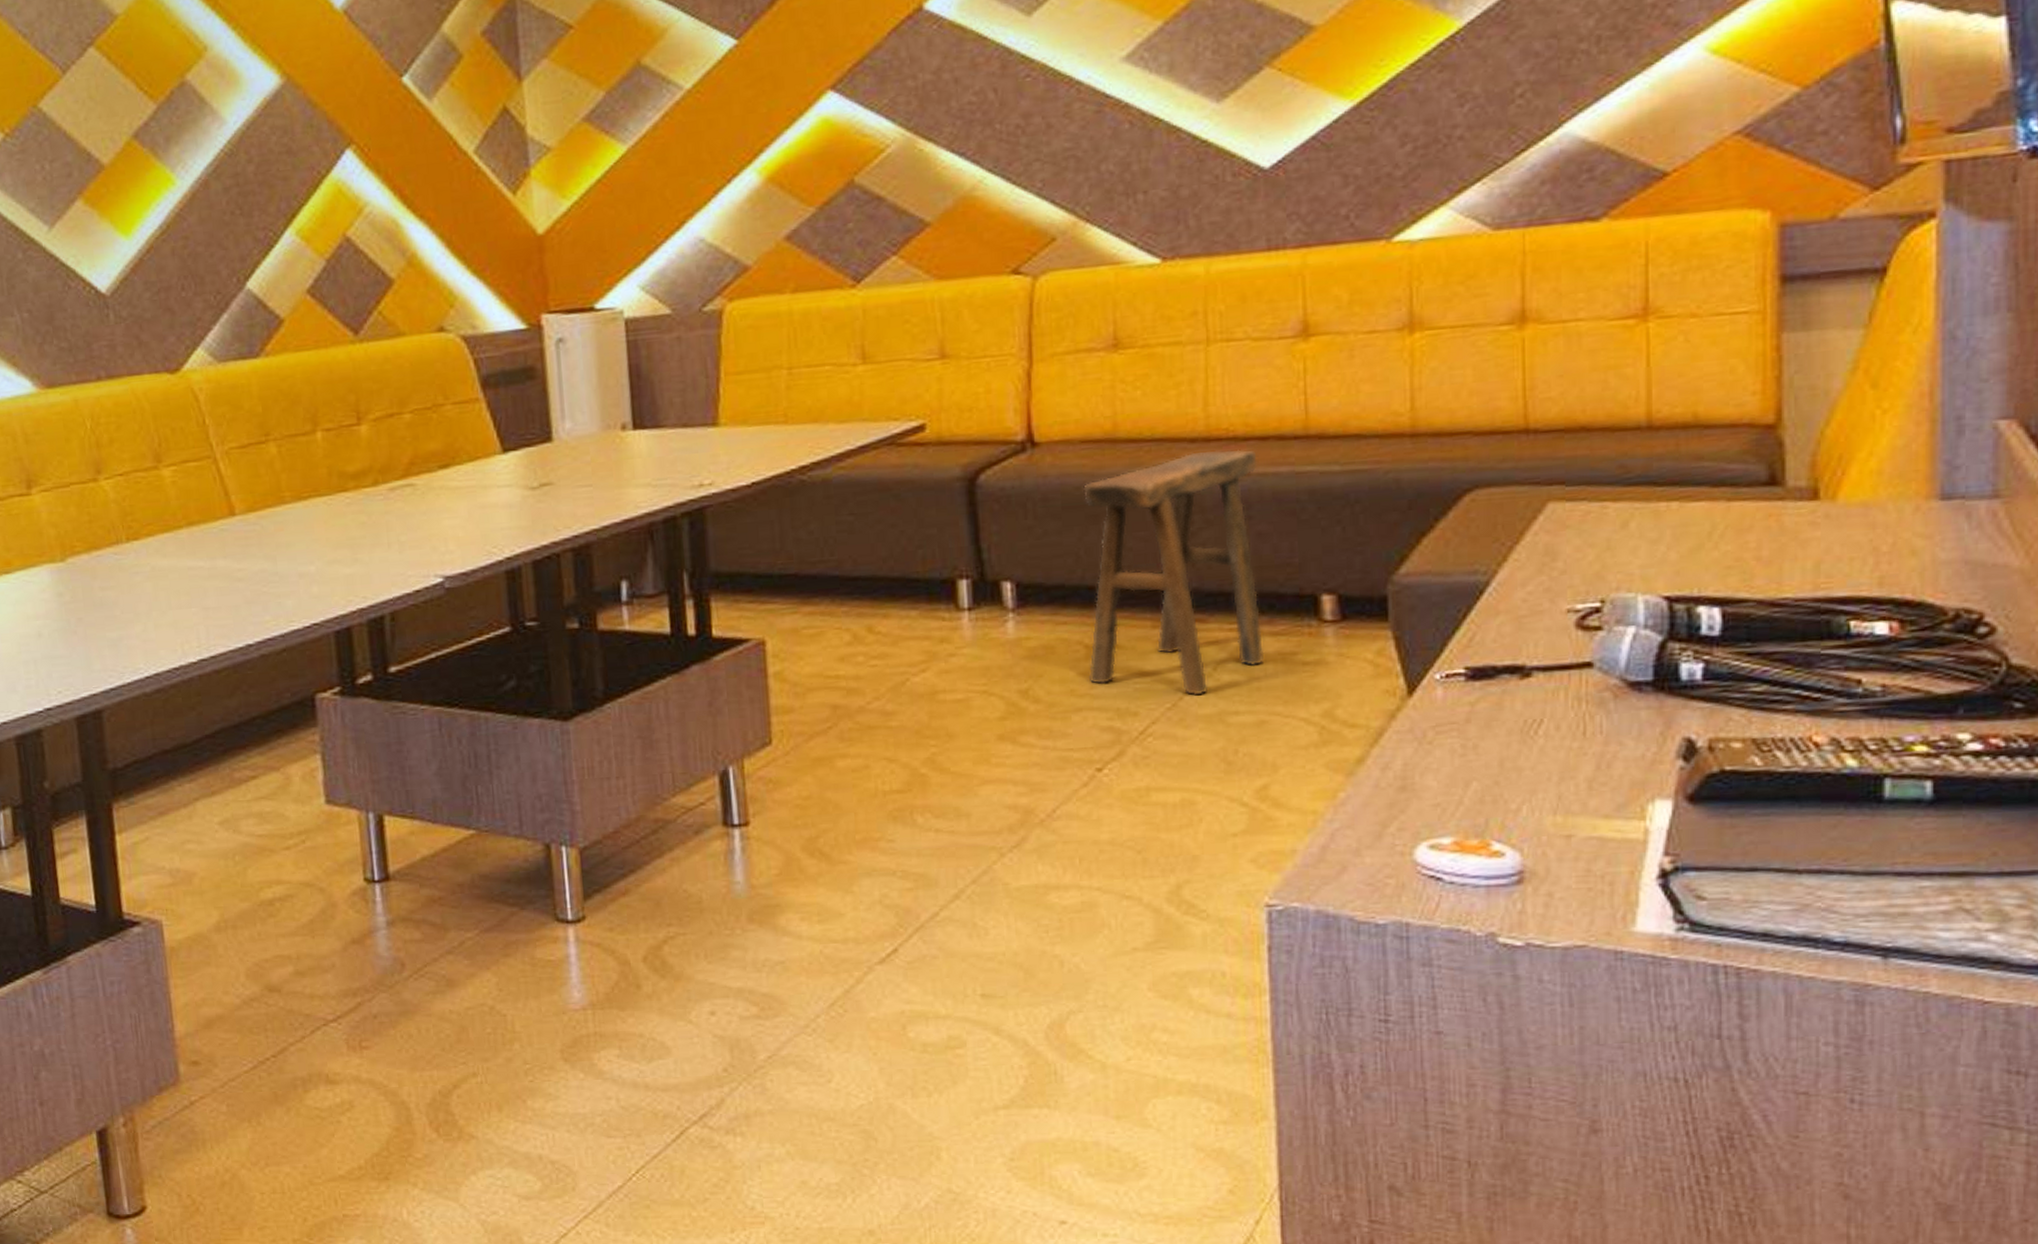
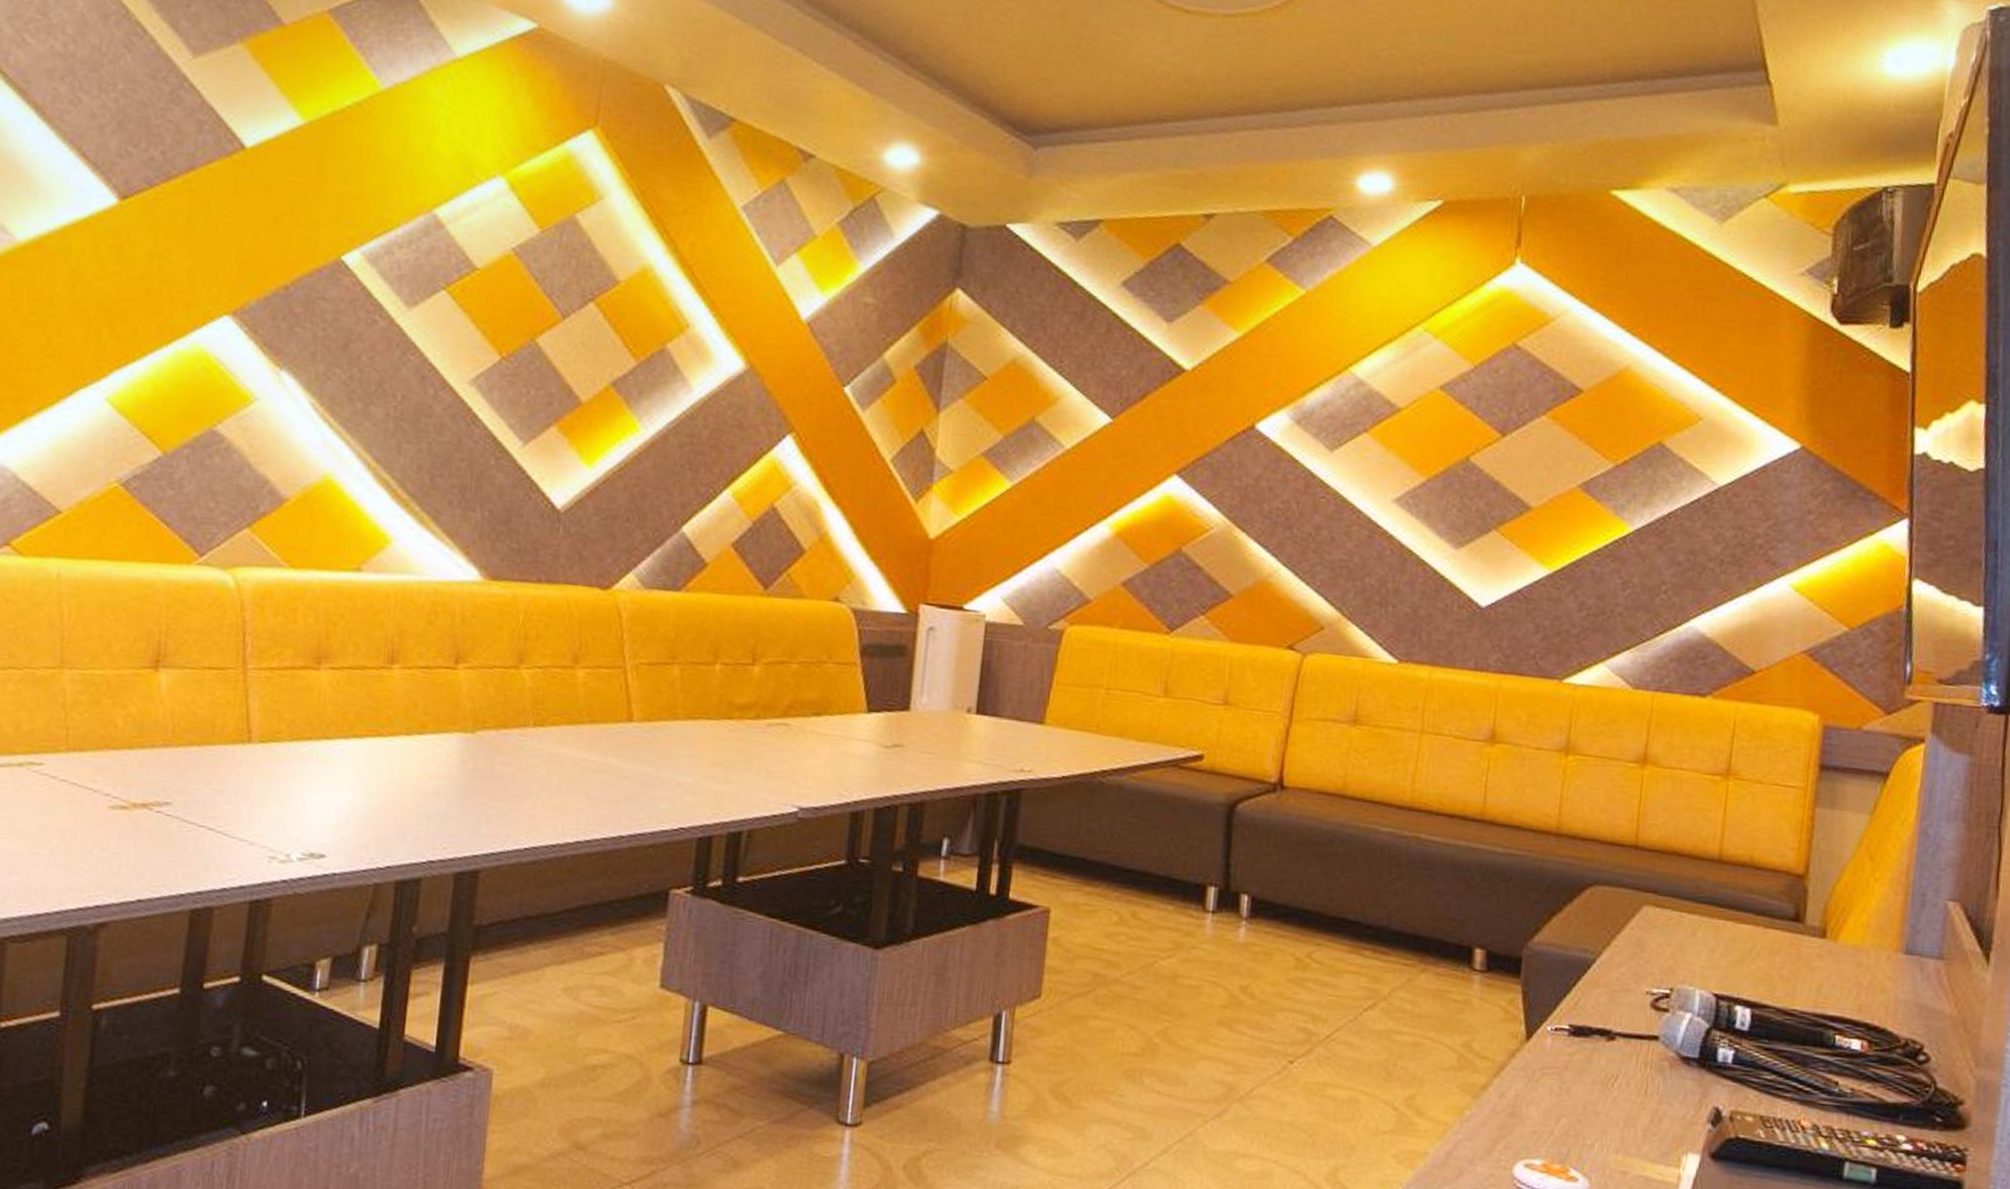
stool: present [1083,449,1265,696] -> none [1294,817,1444,1014]

